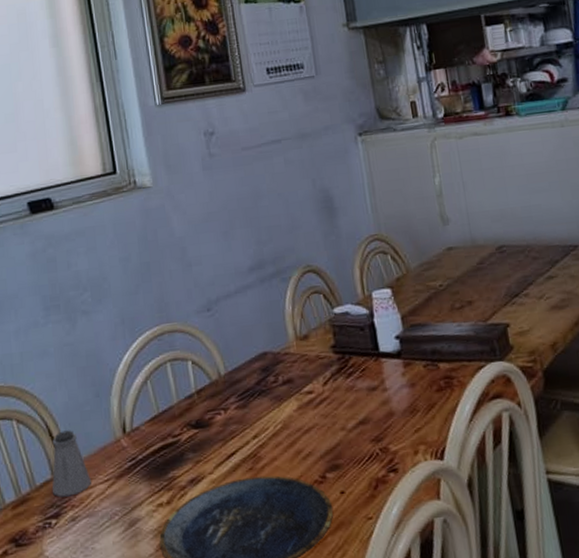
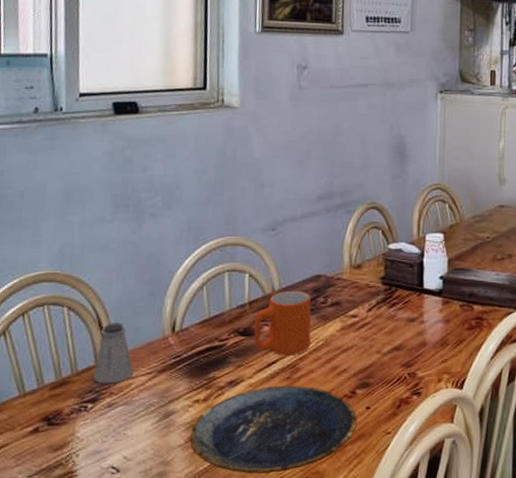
mug: none [205,372,268,445] -> present [254,290,312,356]

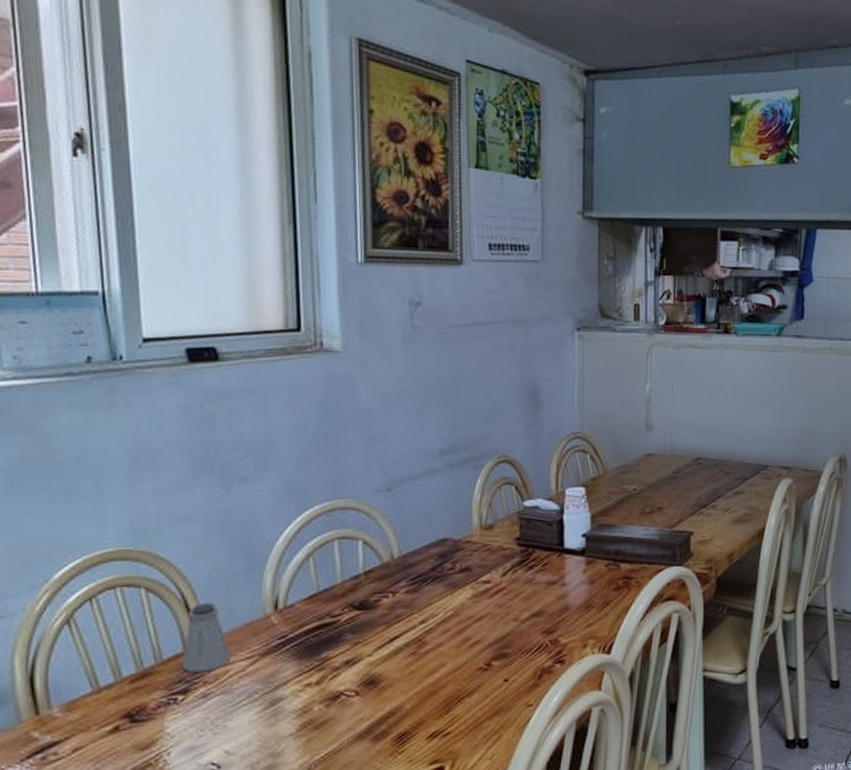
plate: present [190,385,357,473] -> none [303,660,494,759]
mug: present [254,290,312,356] -> none [372,557,438,629]

